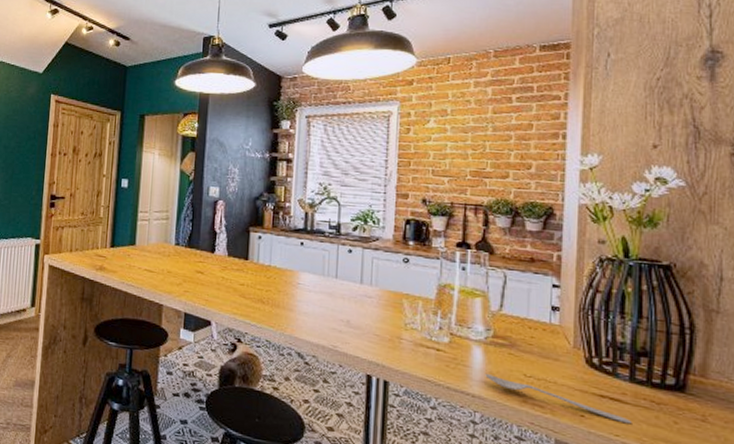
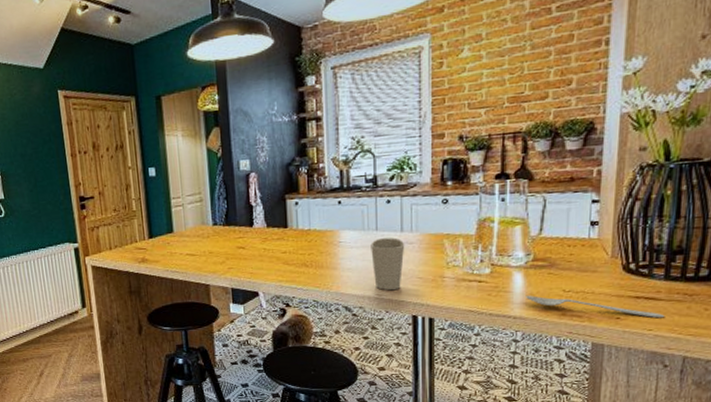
cup: none [329,287,364,344] -> present [371,237,405,291]

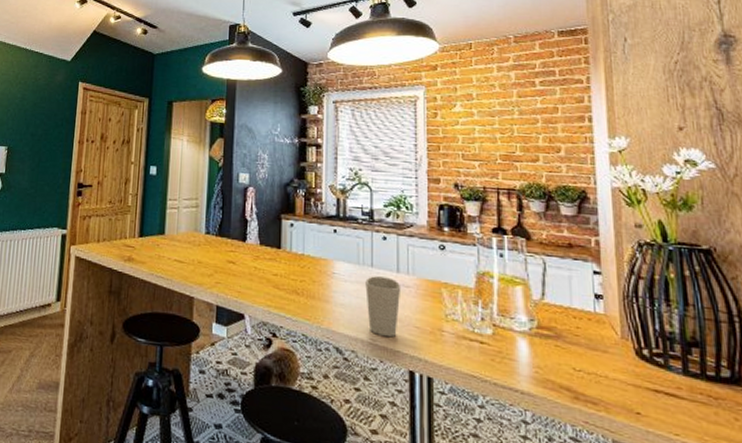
spoon: present [526,295,665,318] -> none [533,368,691,422]

